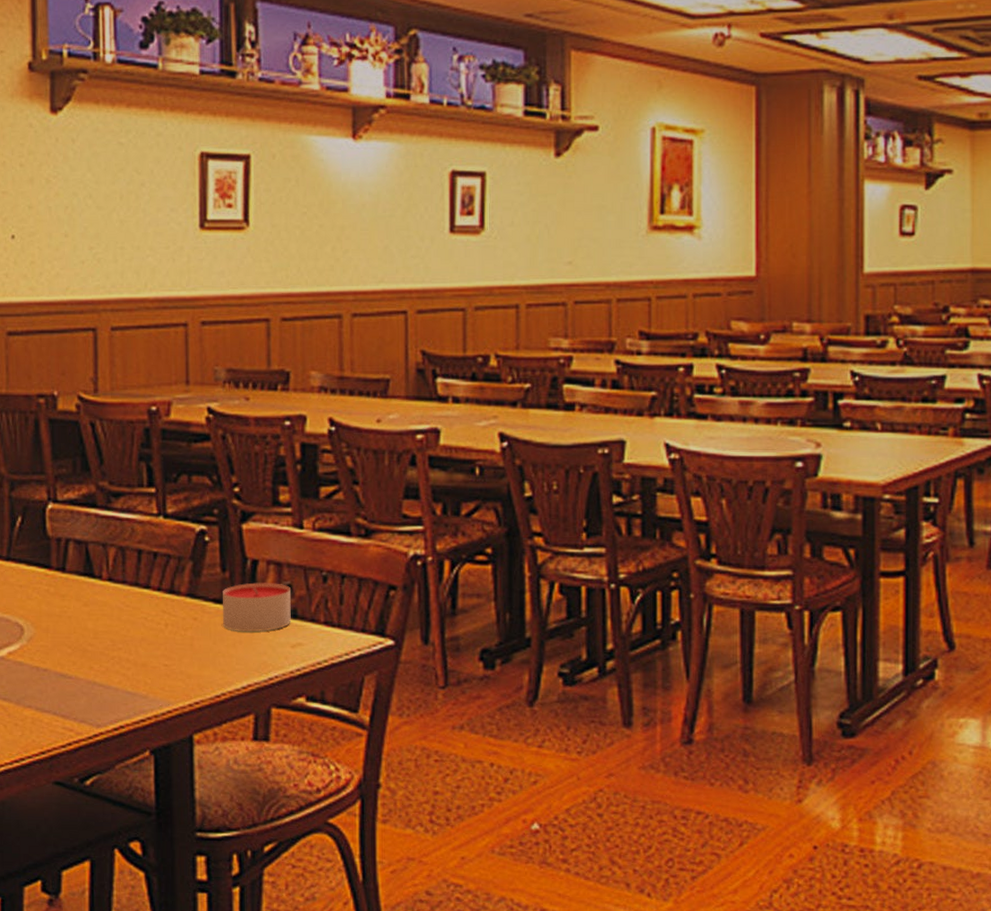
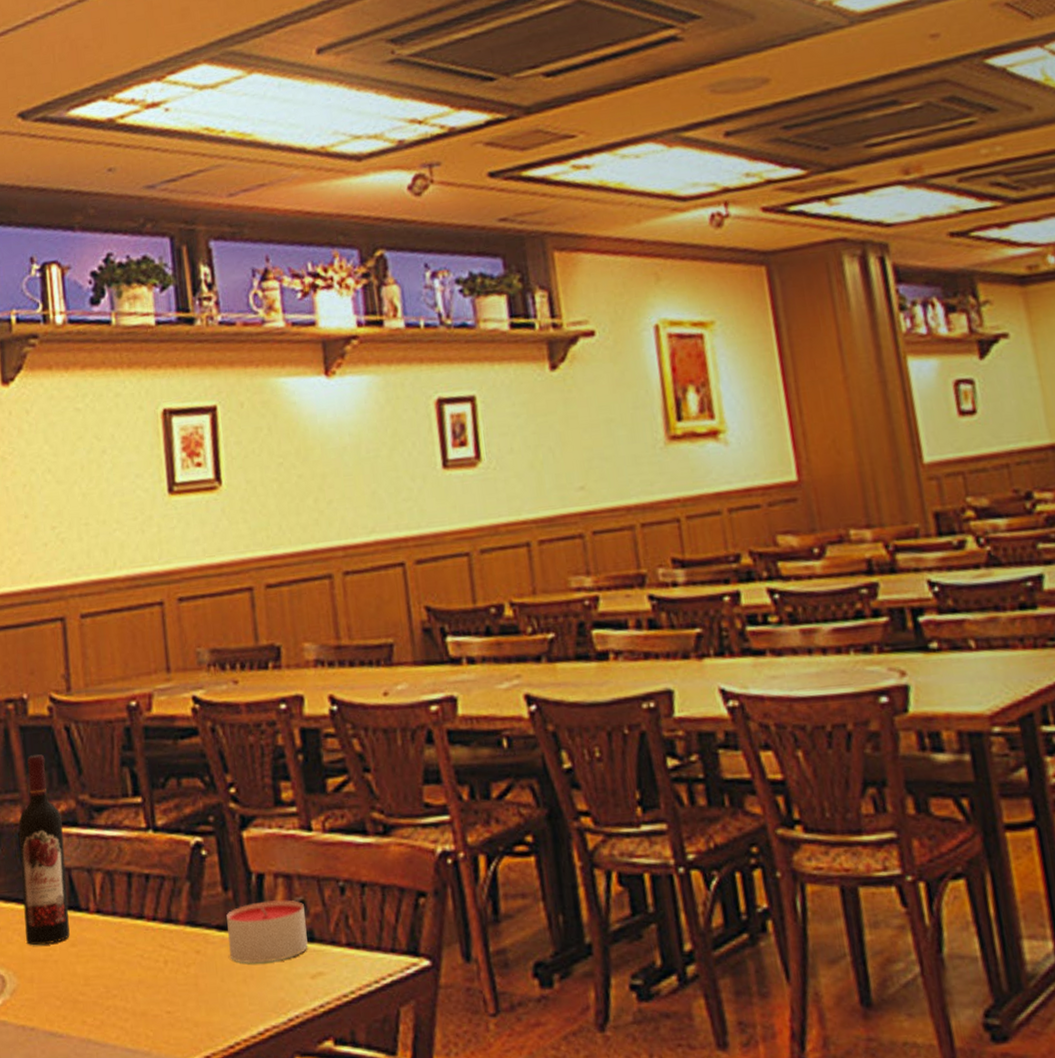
wine bottle: none [43,444,84,603] -> present [18,754,70,946]

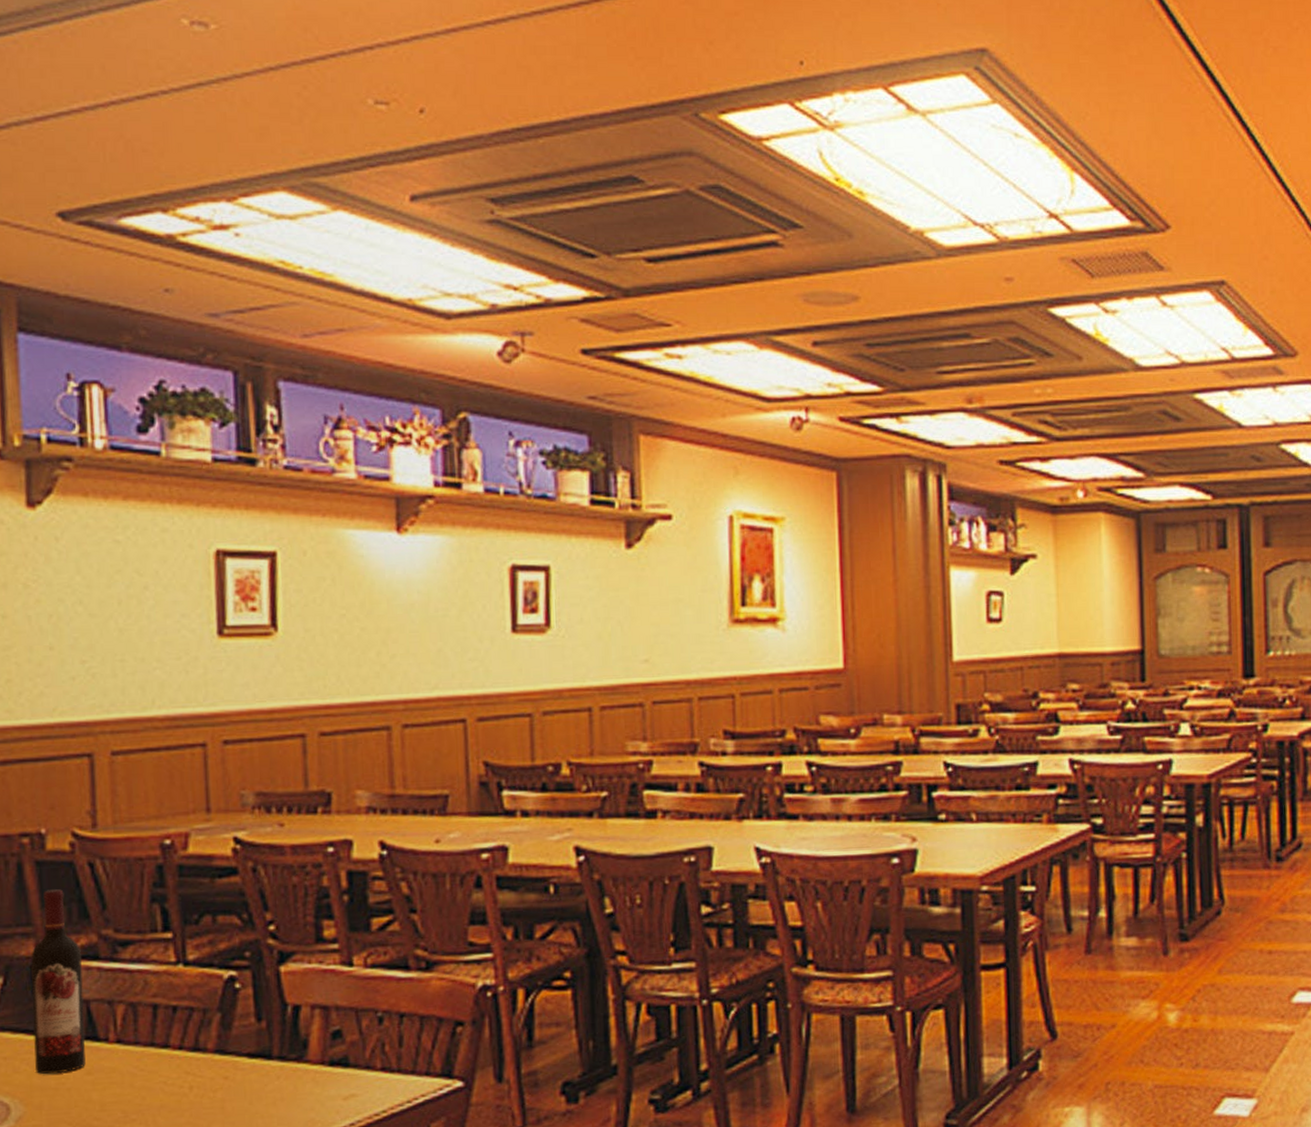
candle: present [226,900,308,963] -> none [259,1029,342,1088]

